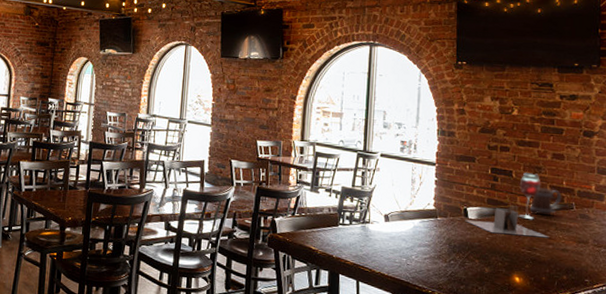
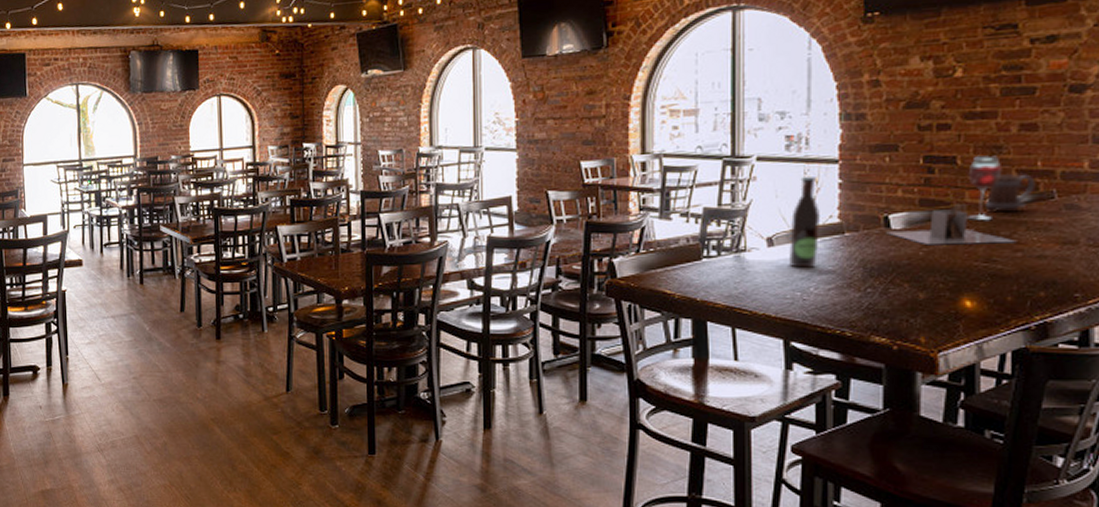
bottle: none [399,173,421,241] -> present [789,177,820,268]

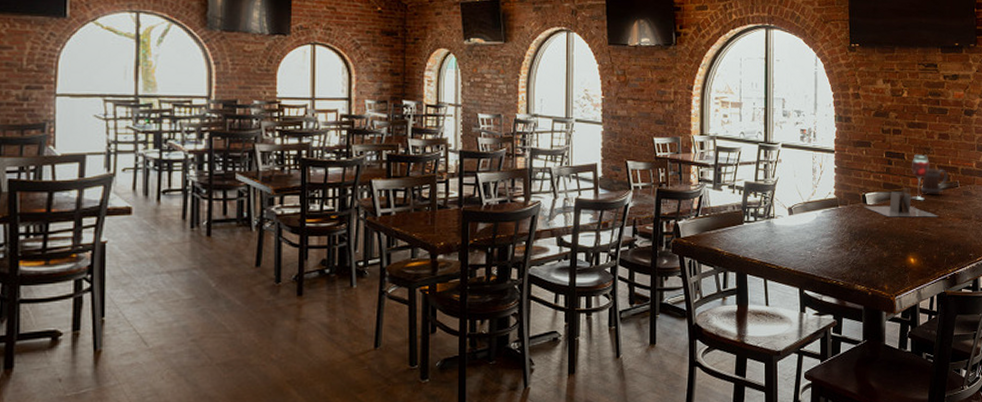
bottle: present [789,177,820,268] -> none [803,162,823,232]

